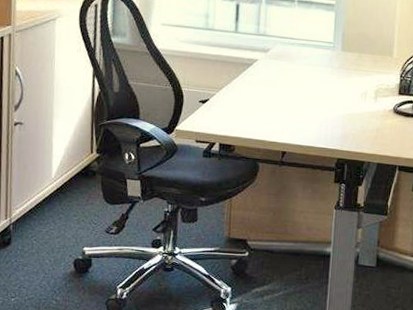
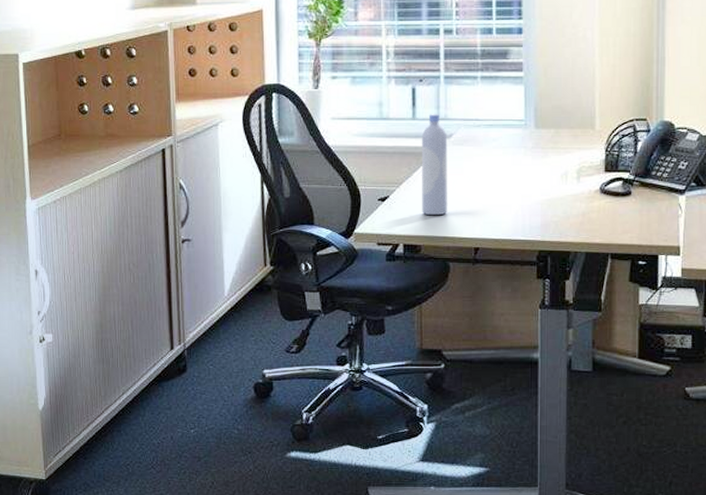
bottle: none [238,29,265,120] -> present [421,114,448,215]

